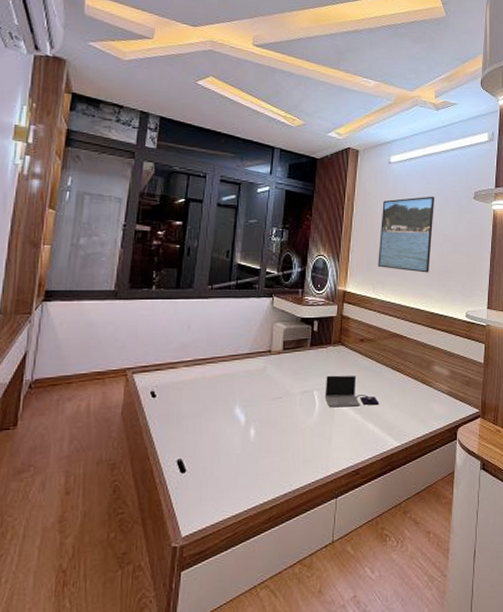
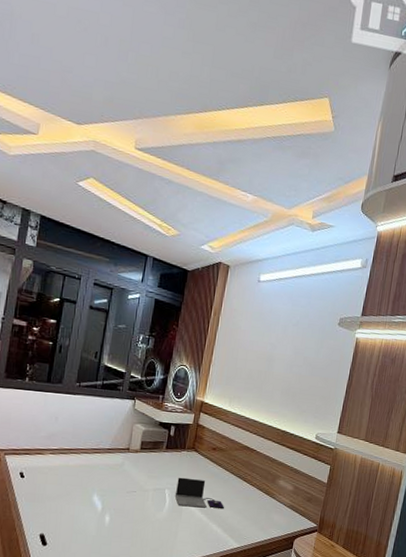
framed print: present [378,196,434,273] -> none [236,318,299,393]

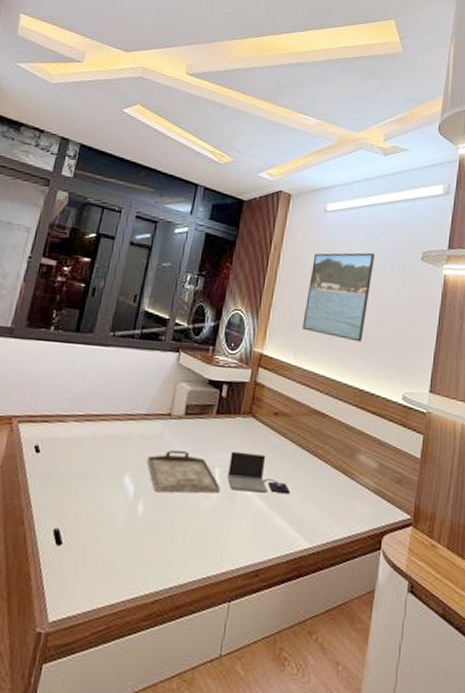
serving tray: none [111,476,170,508] -> present [147,450,221,493]
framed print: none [236,318,299,393] -> present [302,252,375,342]

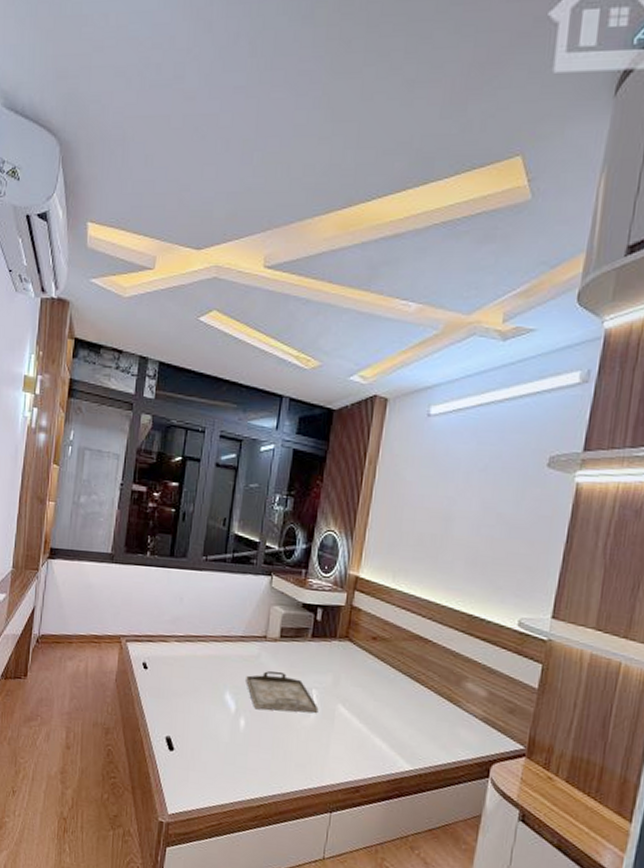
laptop computer: present [228,451,290,493] -> none [325,674,390,717]
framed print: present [302,252,375,342] -> none [402,460,488,563]

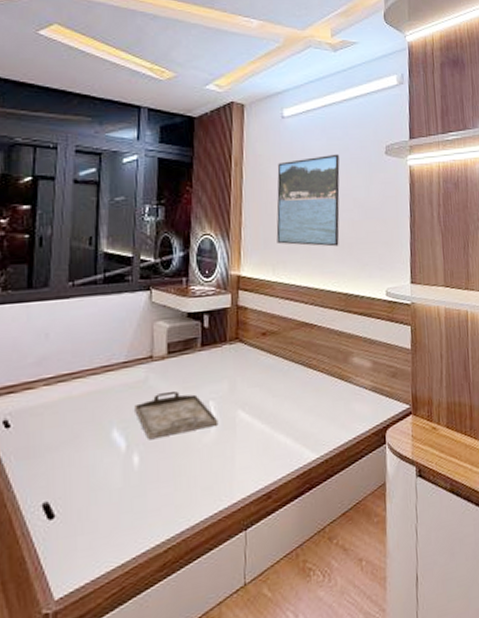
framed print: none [402,460,488,563] -> present [276,154,340,247]

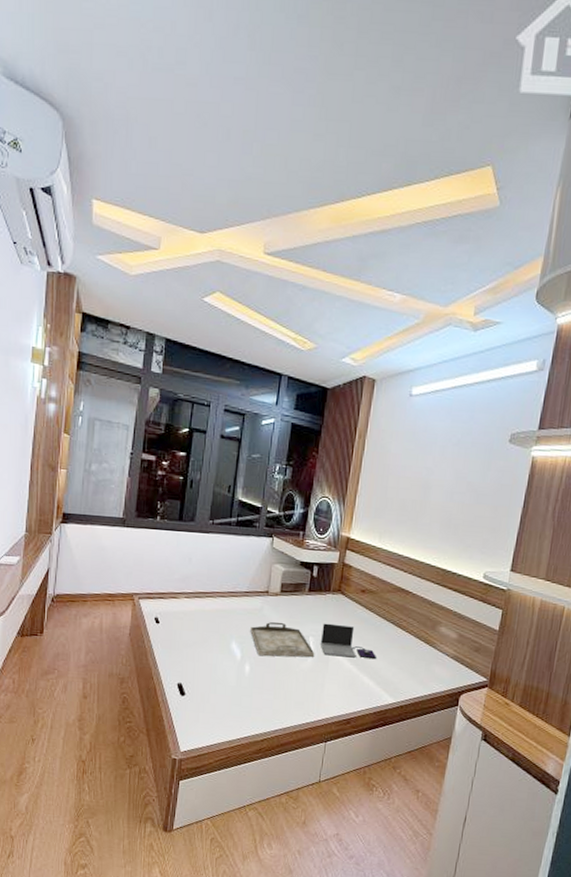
laptop computer: none [223,378,289,419] -> present [321,623,376,658]
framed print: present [276,154,340,247] -> none [387,436,461,525]

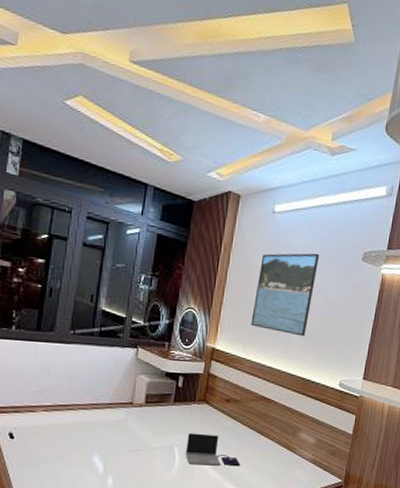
serving tray: present [250,622,315,658] -> none [113,433,180,469]
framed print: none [387,436,461,525] -> present [251,253,319,337]

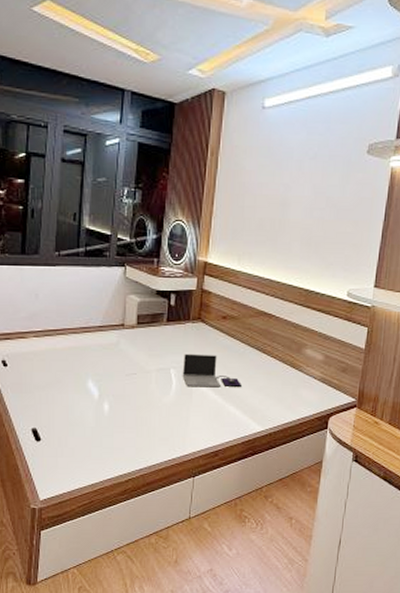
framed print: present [251,253,319,337] -> none [245,149,317,244]

